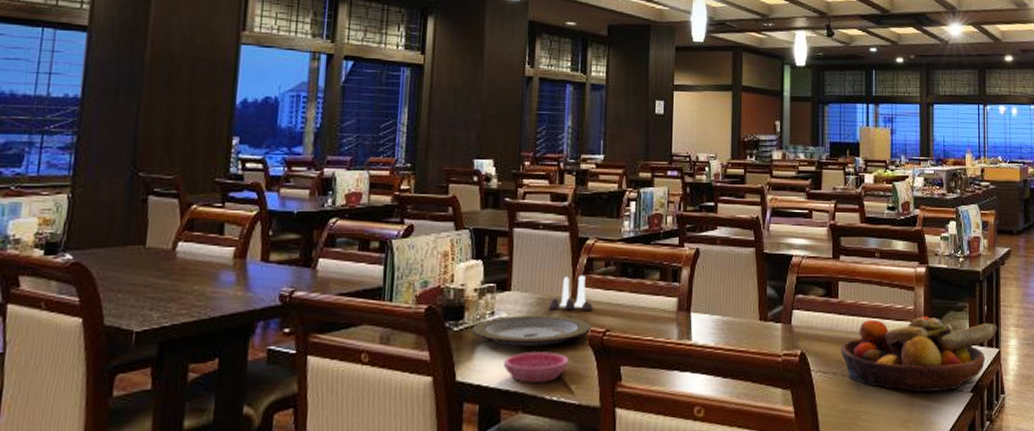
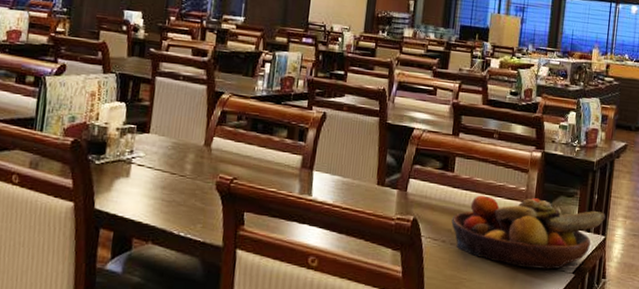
plate: present [472,315,591,348] -> none [112,156,220,187]
saucer: present [504,352,569,383] -> none [138,190,198,219]
salt and pepper shaker set: present [549,276,594,310] -> none [183,125,224,159]

